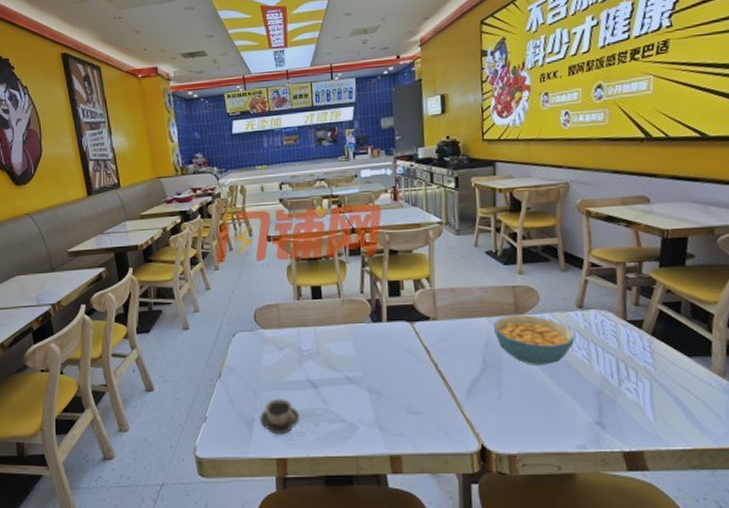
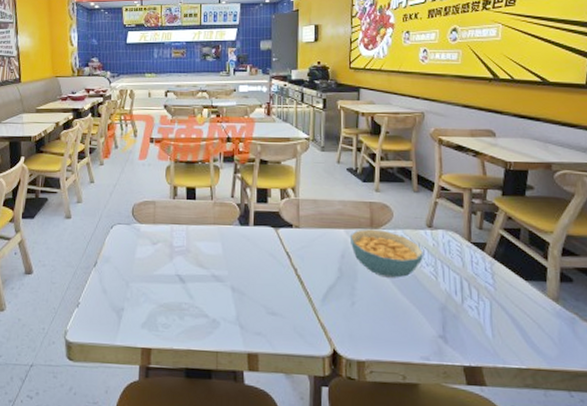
cup: present [260,399,299,435] -> none [129,290,166,326]

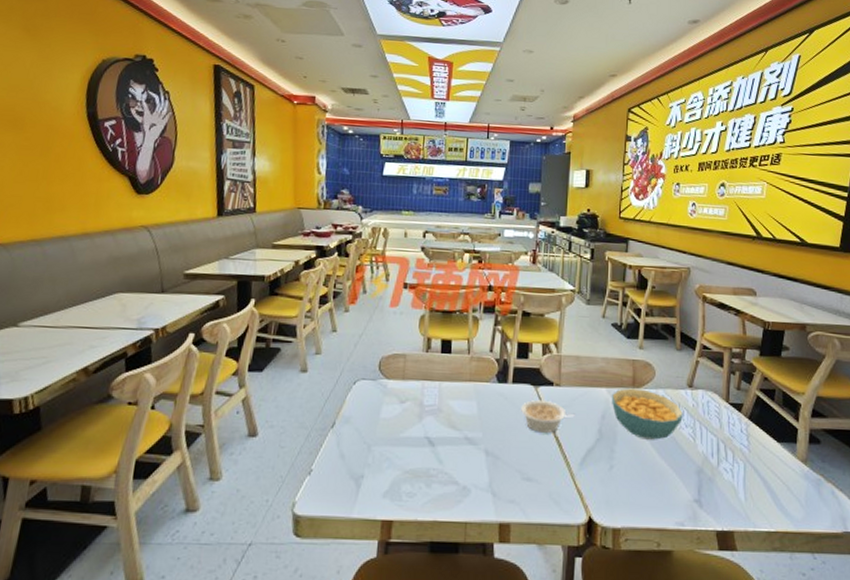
legume: none [263,241,315,271] -> present [521,400,575,433]

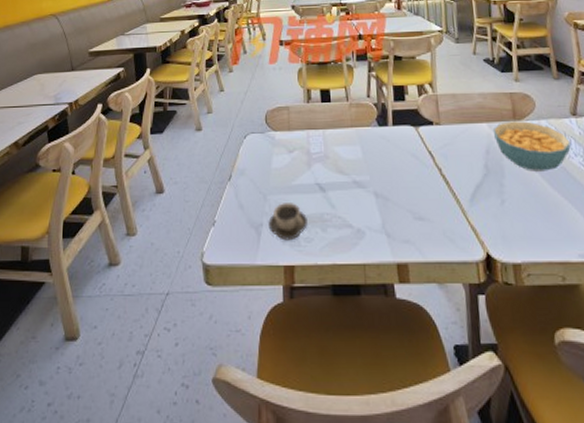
cup: none [369,455,412,495] -> present [268,203,307,241]
legume: present [521,400,575,433] -> none [404,140,459,172]

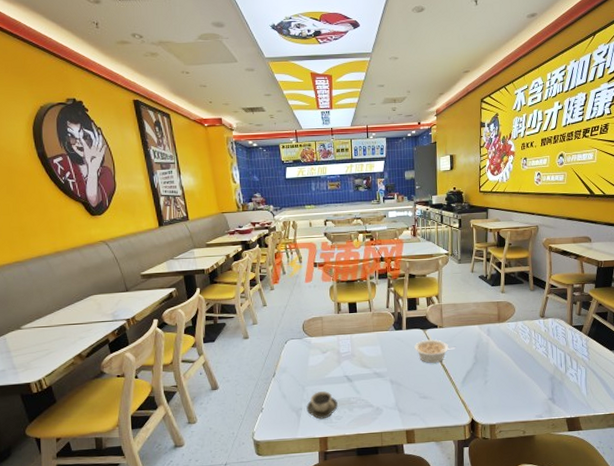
legume: none [404,140,459,172] -> present [414,339,456,363]
cereal bowl: present [492,121,572,172] -> none [482,323,539,360]

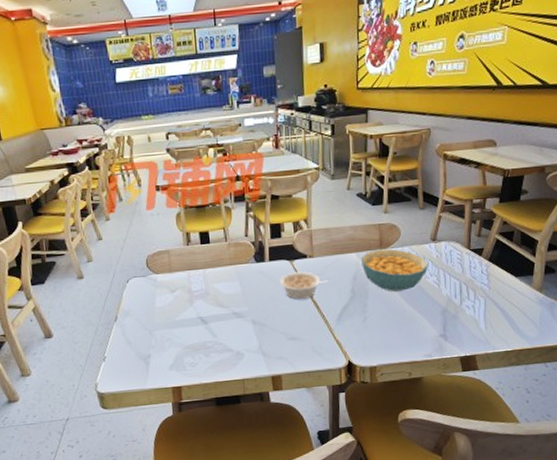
cup: present [306,391,338,420] -> none [155,335,192,367]
cereal bowl: none [482,323,539,360] -> present [360,249,429,292]

